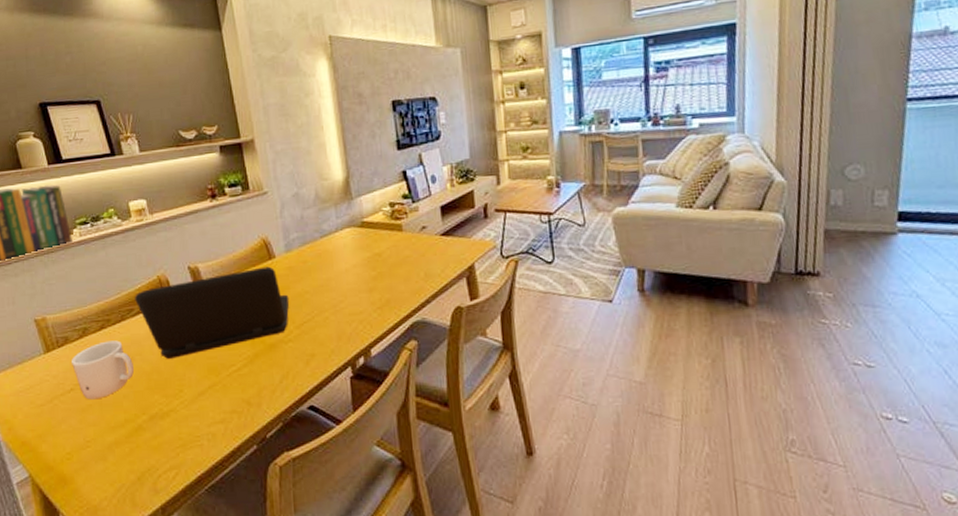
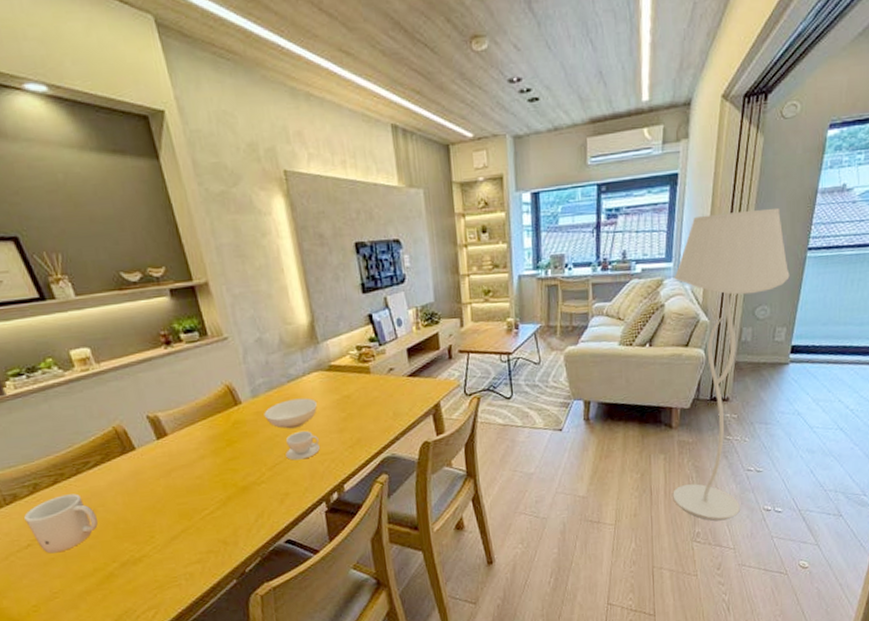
laptop: present [135,266,290,359] -> none [89,412,260,508]
bowl: none [296,254,349,286] -> present [264,398,318,429]
teacup: none [314,288,349,319] -> present [285,430,321,461]
floor lamp: none [738,55,887,428] -> present [673,208,790,521]

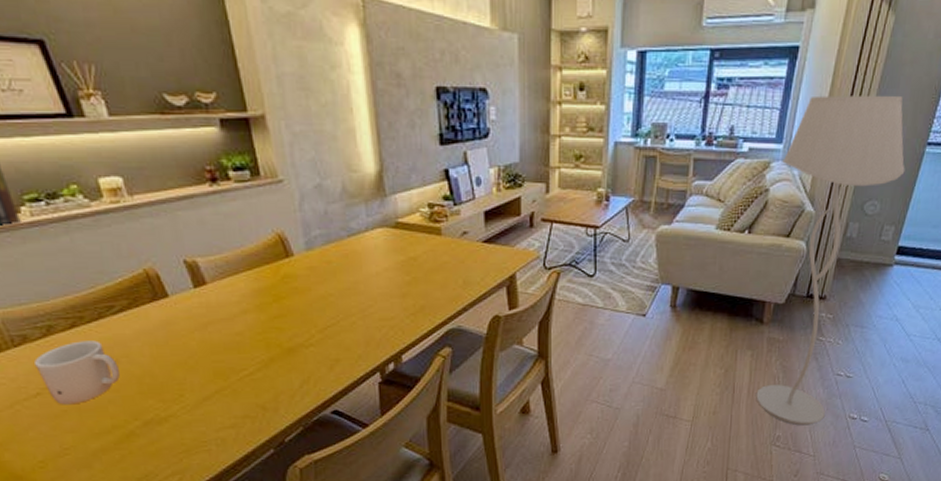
bowl: present [264,398,318,429] -> none [318,256,380,289]
teacup: present [285,430,321,461] -> none [339,292,379,324]

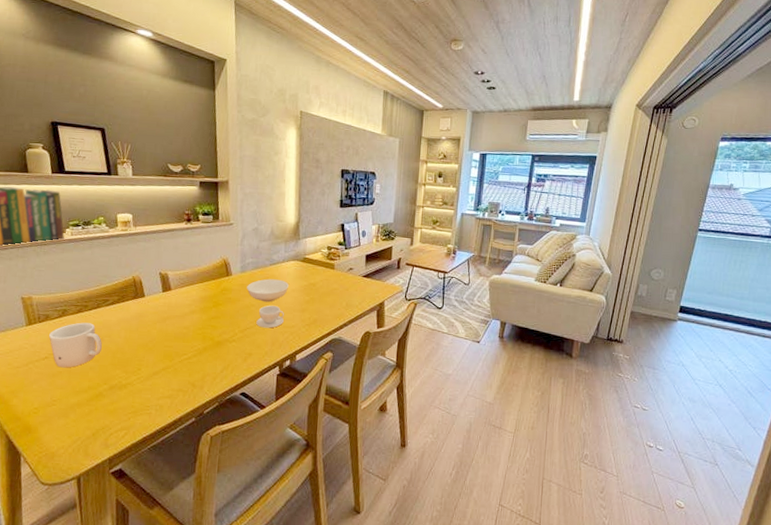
bowl: none [318,256,380,289] -> present [247,279,290,302]
teacup: none [339,292,379,324] -> present [256,305,285,328]
floor lamp: present [756,95,905,426] -> none [567,190,682,448]

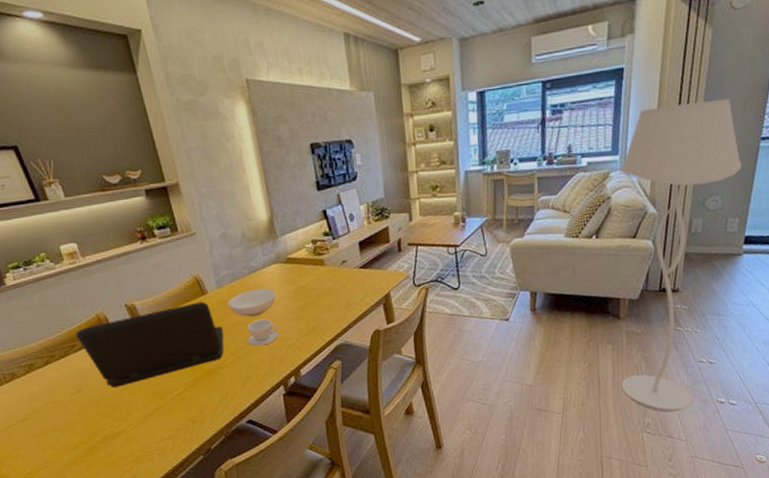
mug: present [49,322,102,368] -> none [21,374,83,427]
laptop: none [111,281,238,343] -> present [76,301,224,388]
floor lamp: none [567,190,682,448] -> present [620,98,742,412]

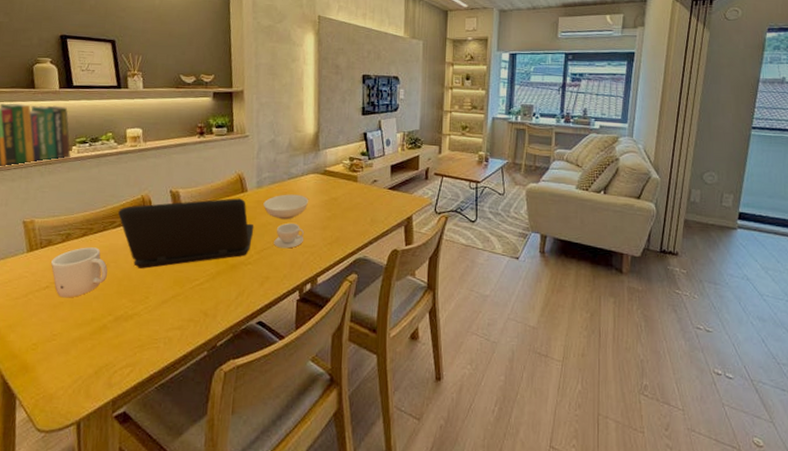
mug: none [21,374,83,427] -> present [51,247,108,298]
floor lamp: present [620,98,742,412] -> none [621,88,736,377]

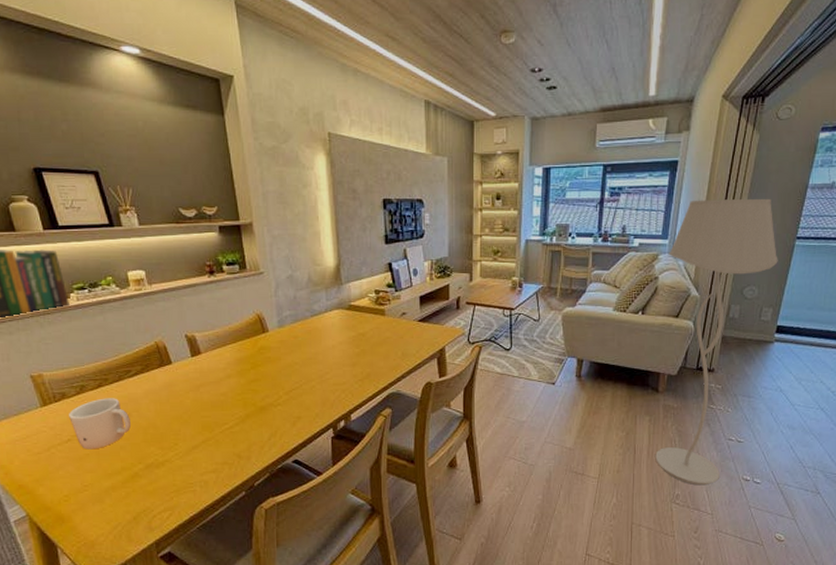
laptop: present [118,198,254,269] -> none [132,339,280,416]
bowl: present [263,194,309,220] -> none [287,332,336,359]
teacup: present [274,222,305,249] -> none [302,361,334,388]
floor lamp: none [621,88,736,377] -> present [655,198,778,486]

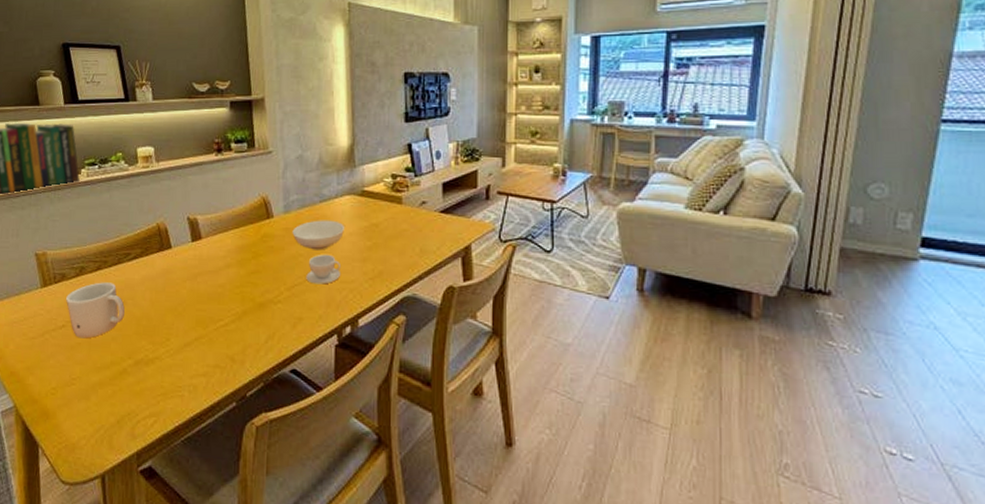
bowl: none [287,332,336,359] -> present [292,220,346,251]
teacup: none [302,361,334,388] -> present [306,254,342,285]
floor lamp: present [655,198,778,486] -> none [751,70,916,455]

